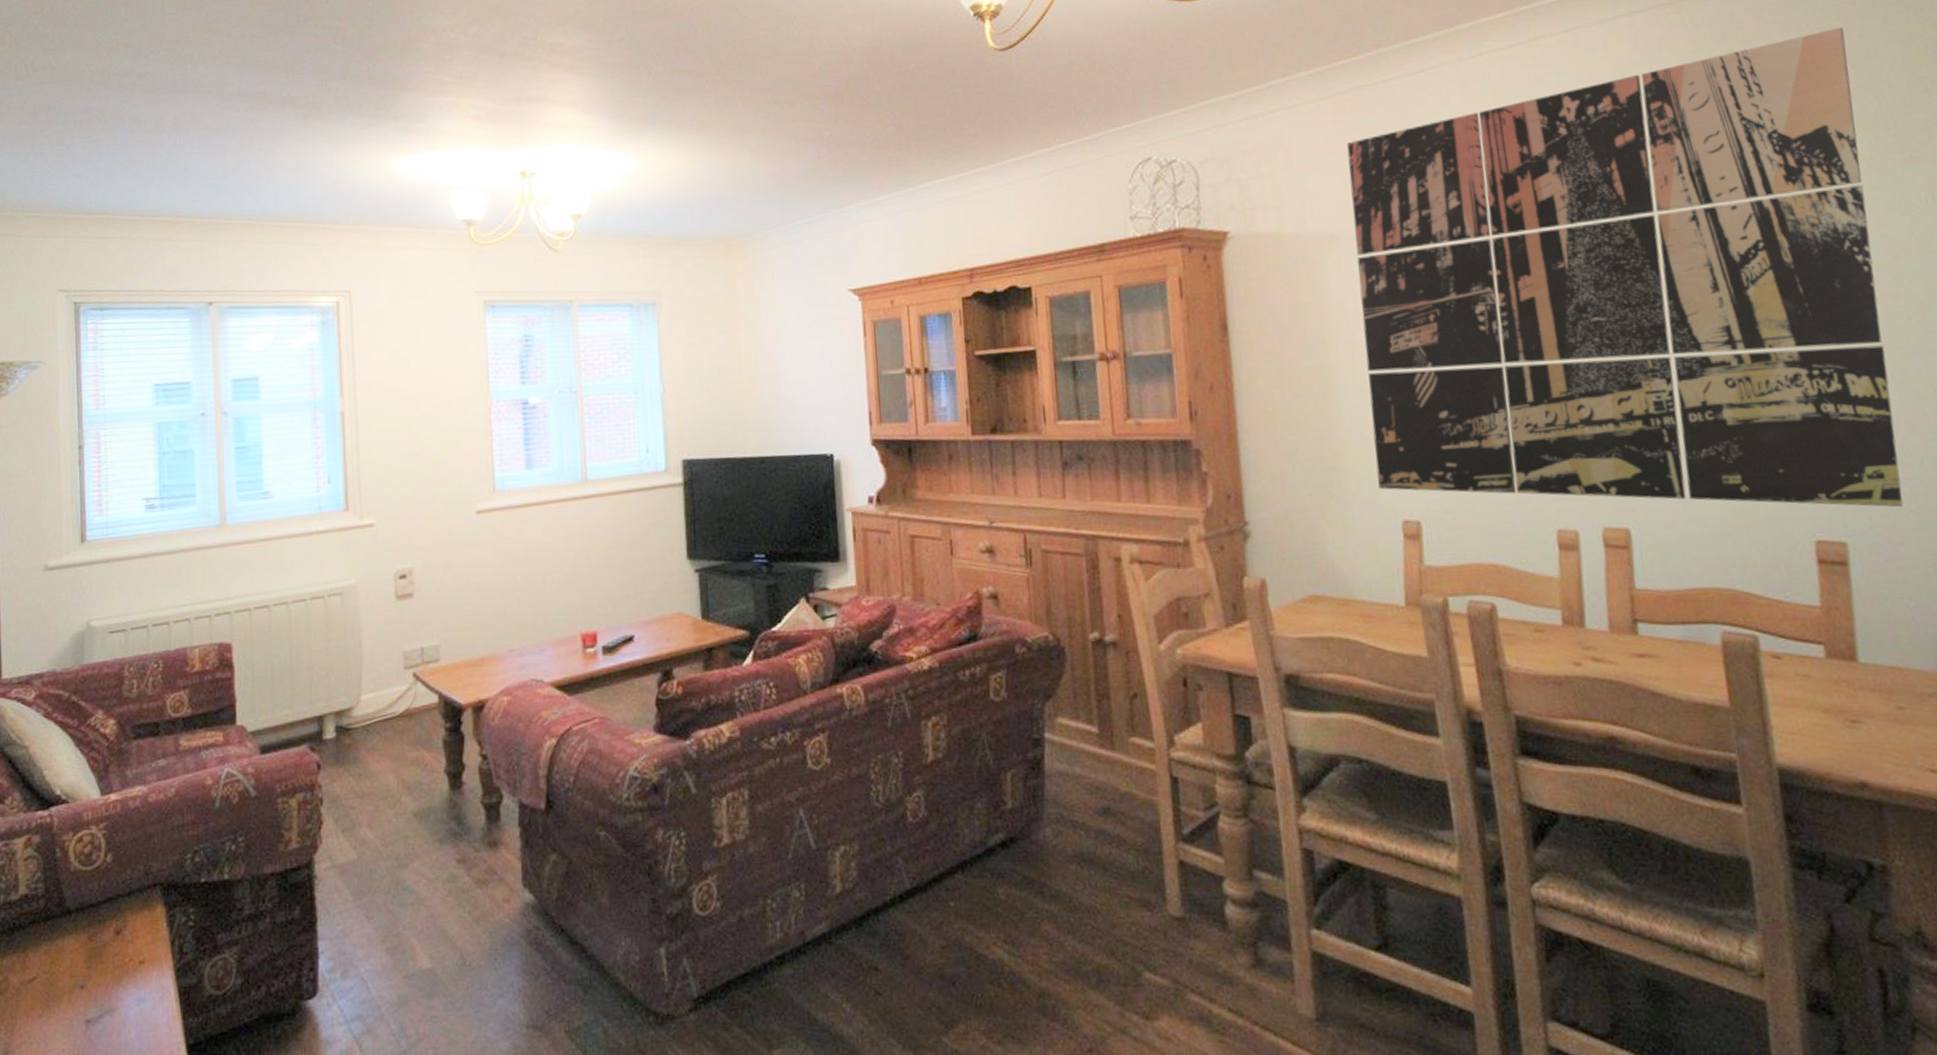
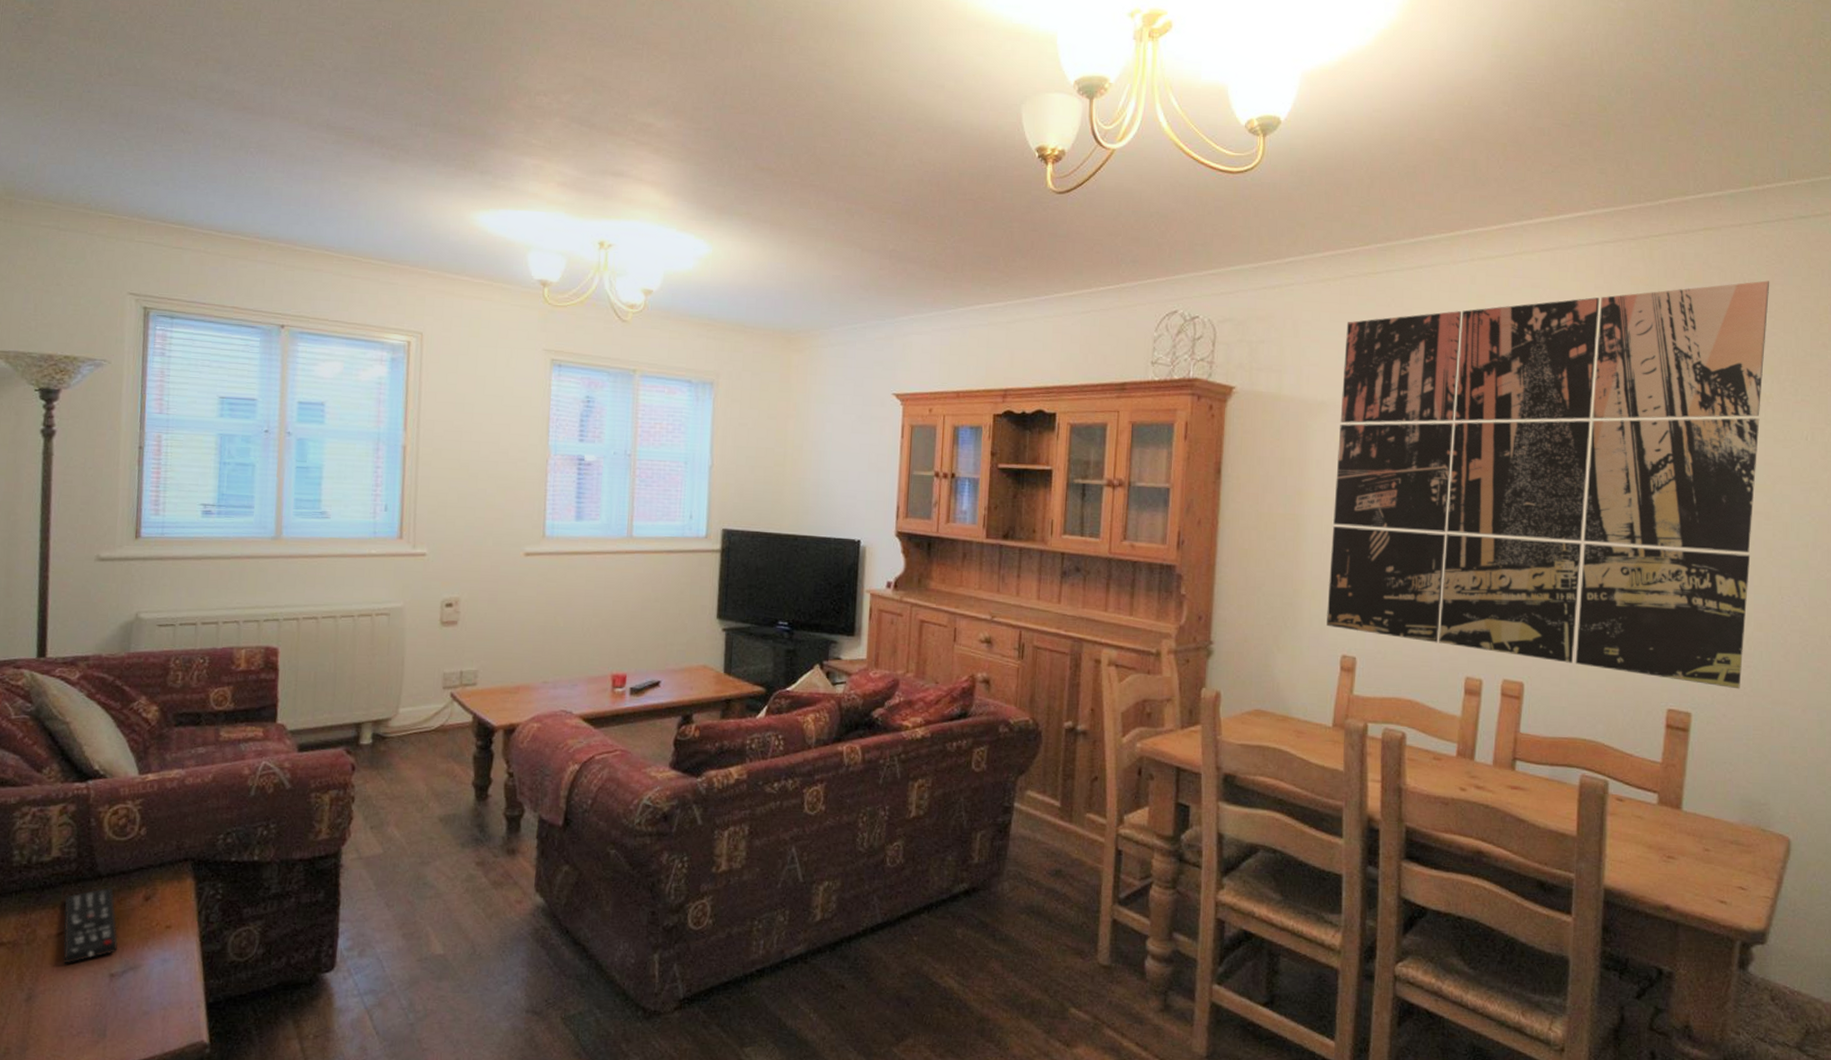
remote control: none [35,923,91,1013] -> present [63,887,118,964]

